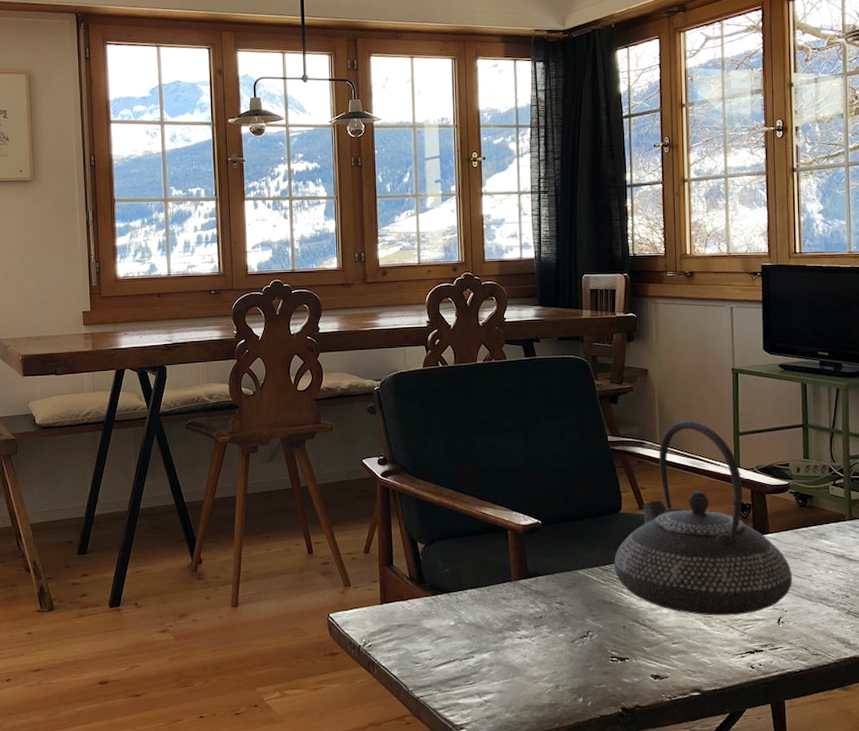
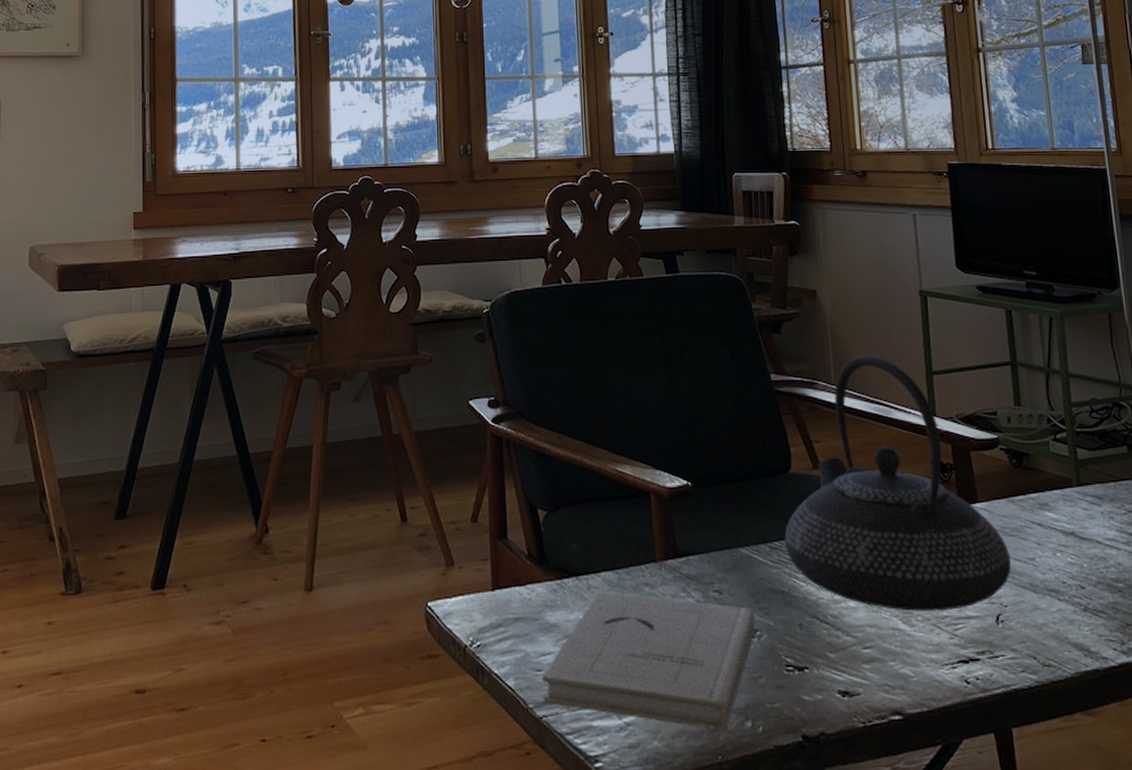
book: none [420,603,589,705] -> present [542,591,756,731]

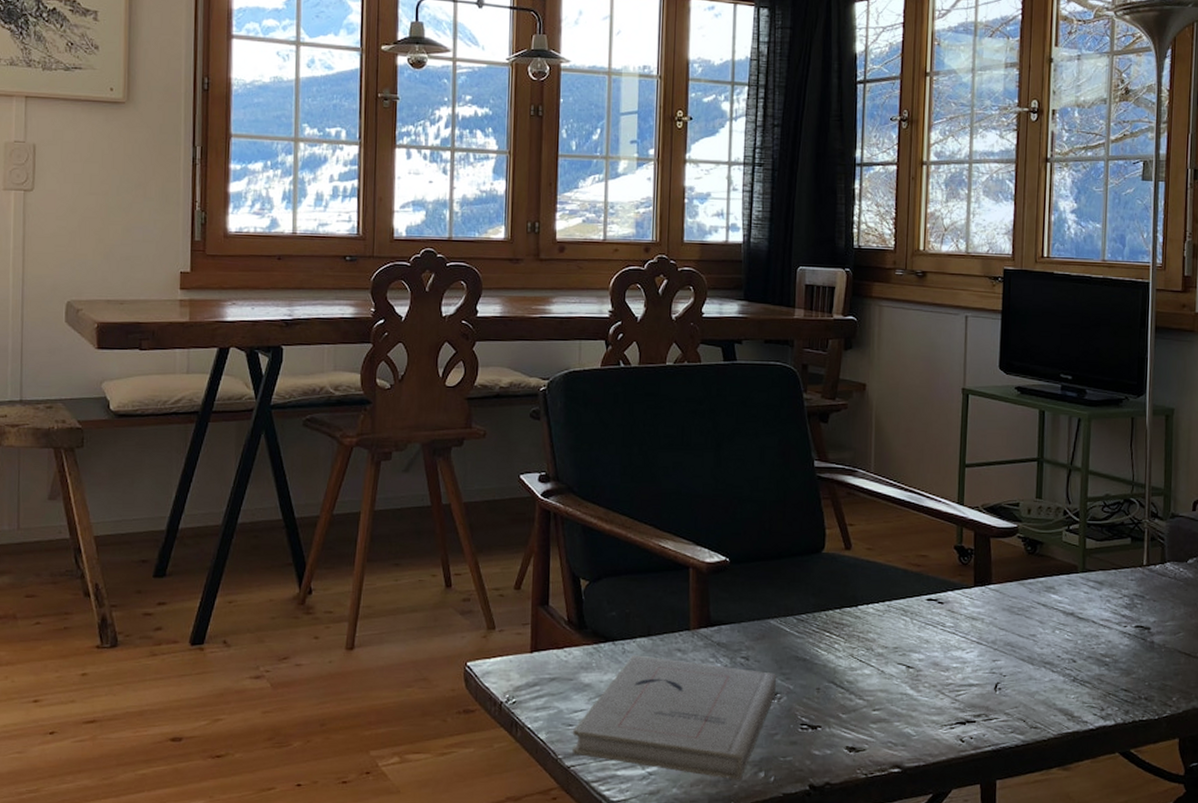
teapot: present [784,355,1011,611] -> none [811,446,1014,679]

